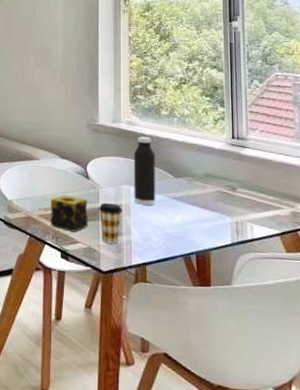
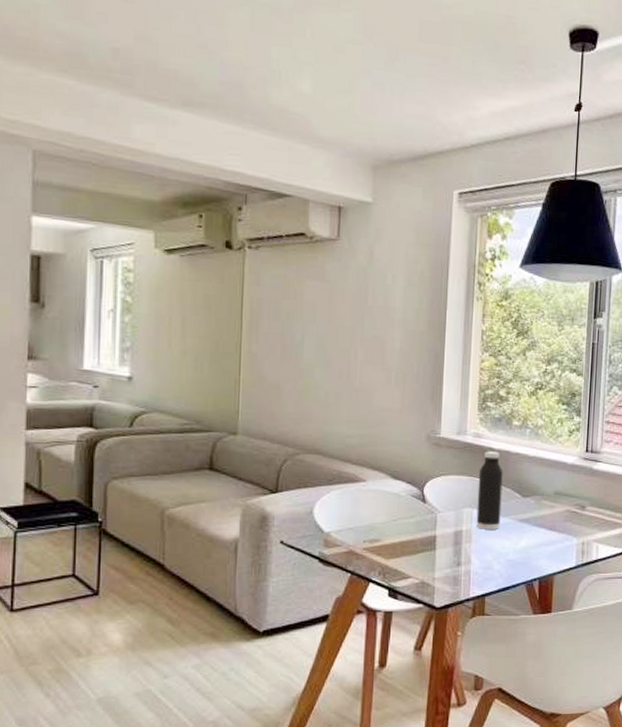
candle: present [50,195,88,232] -> none [377,523,423,565]
coffee cup: present [98,202,122,244] -> none [435,529,462,576]

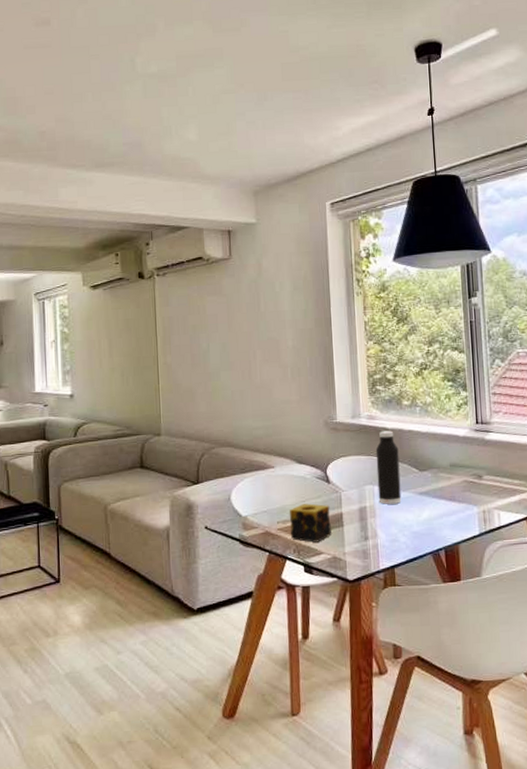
candle: none [377,523,423,565] -> present [289,503,332,543]

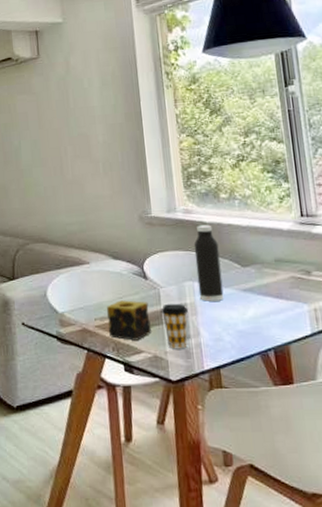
coffee cup: none [341,506,367,550] -> present [160,303,188,349]

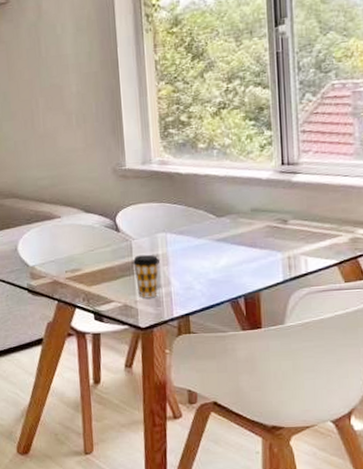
candle: present [106,300,151,341] -> none [77,252,122,291]
water bottle: present [193,225,224,302] -> none [168,176,197,252]

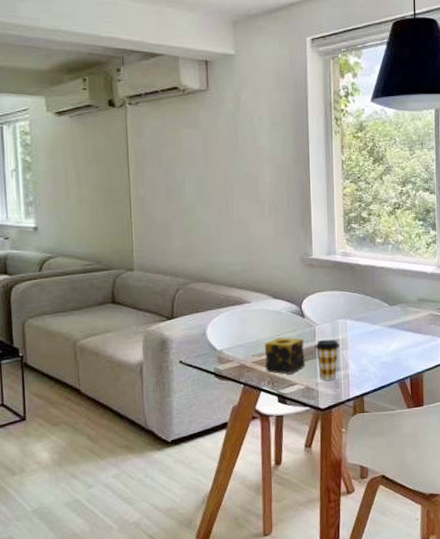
candle: none [77,252,122,291] -> present [264,337,305,374]

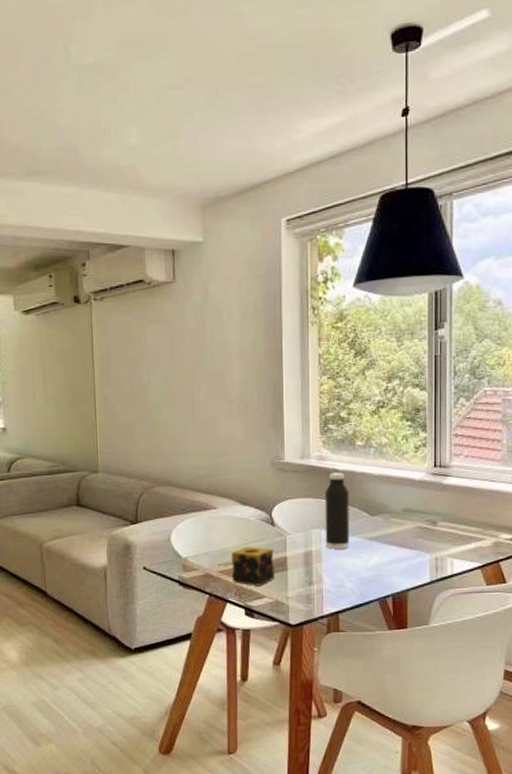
coffee cup: present [315,339,339,381] -> none [286,550,313,595]
water bottle: none [349,267,372,337] -> present [324,472,350,549]

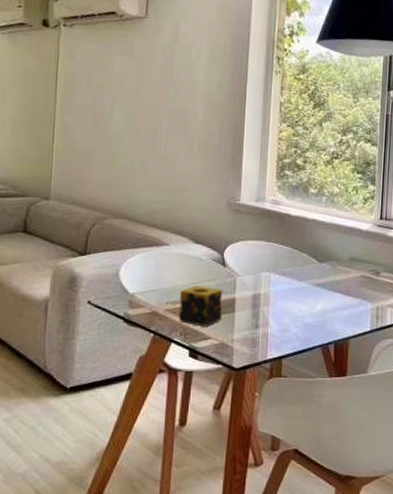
water bottle: present [324,472,350,549] -> none [274,217,300,294]

